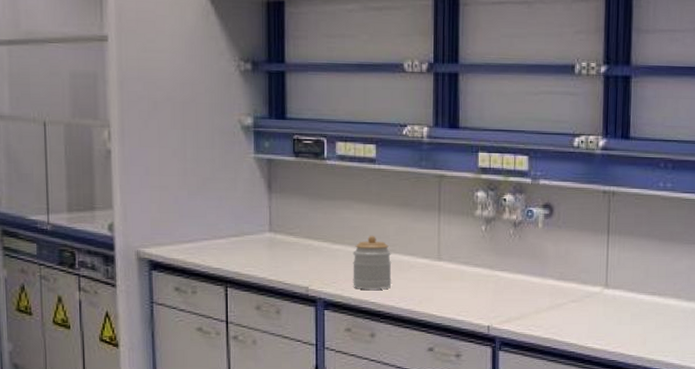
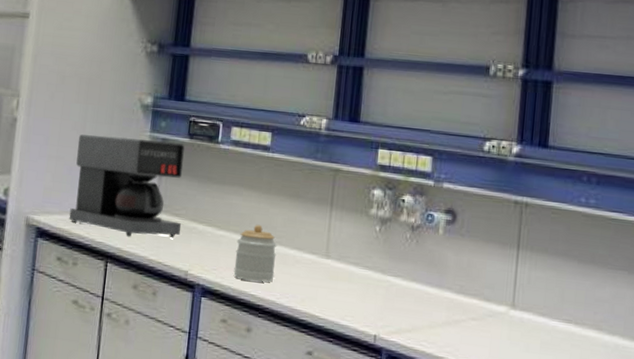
coffee maker: none [180,161,297,260] -> present [69,134,185,239]

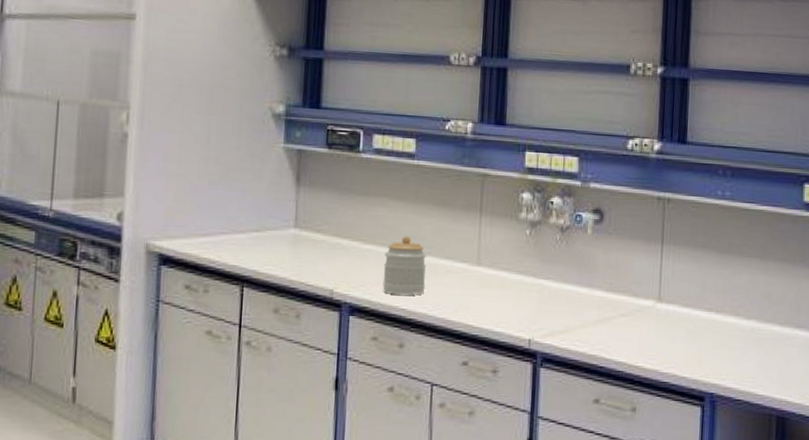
coffee maker: present [69,134,185,239] -> none [196,148,324,258]

